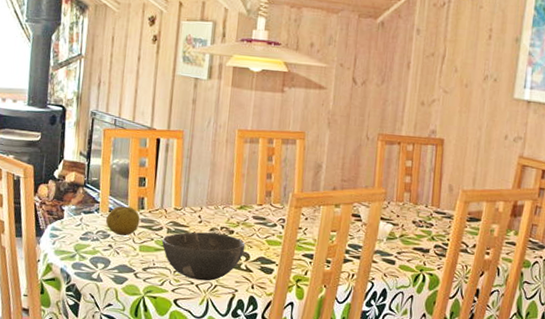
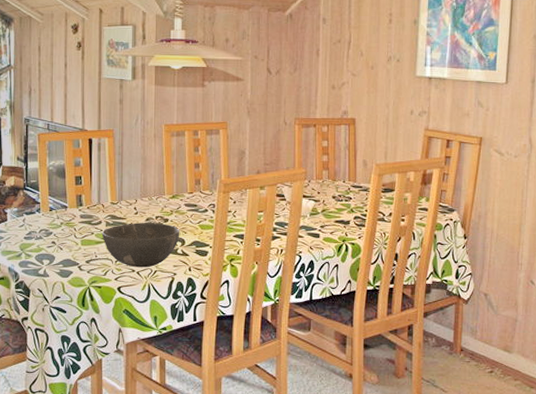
fruit: present [106,206,140,237] -> none [48,205,79,233]

